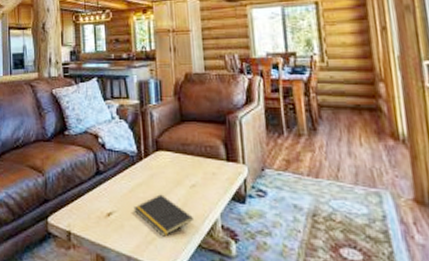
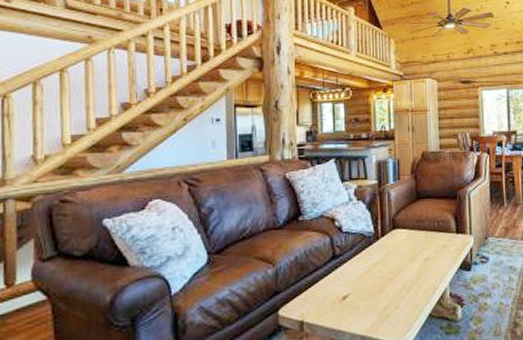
notepad: present [133,194,195,237] -> none [369,271,426,312]

